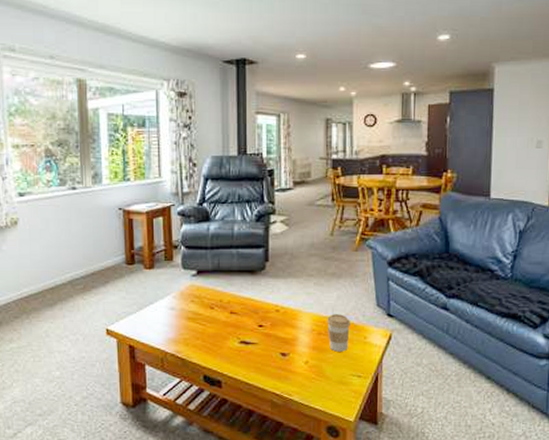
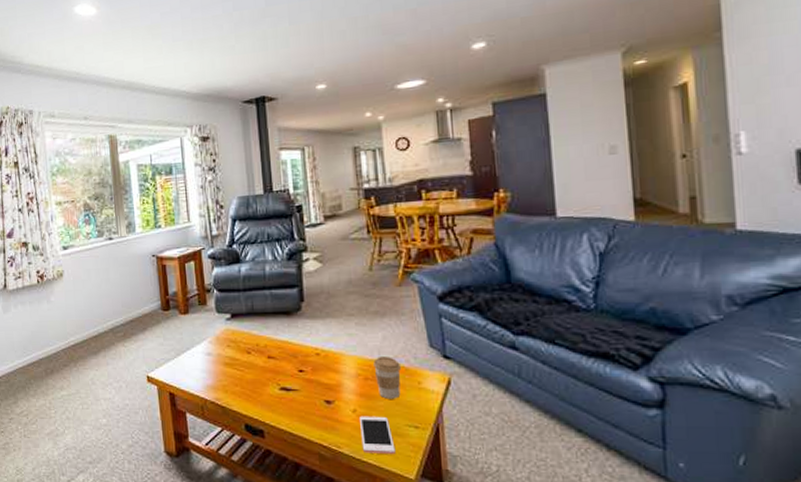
cell phone: none [310,367,340,400] -> present [360,416,396,454]

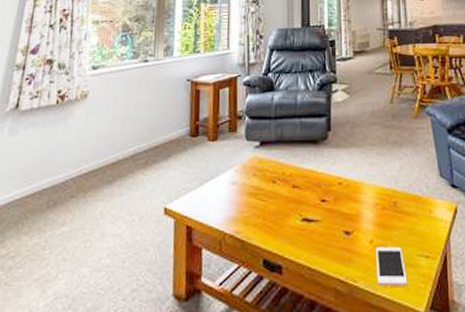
coffee cup: present [373,357,401,399] -> none [391,186,414,228]

